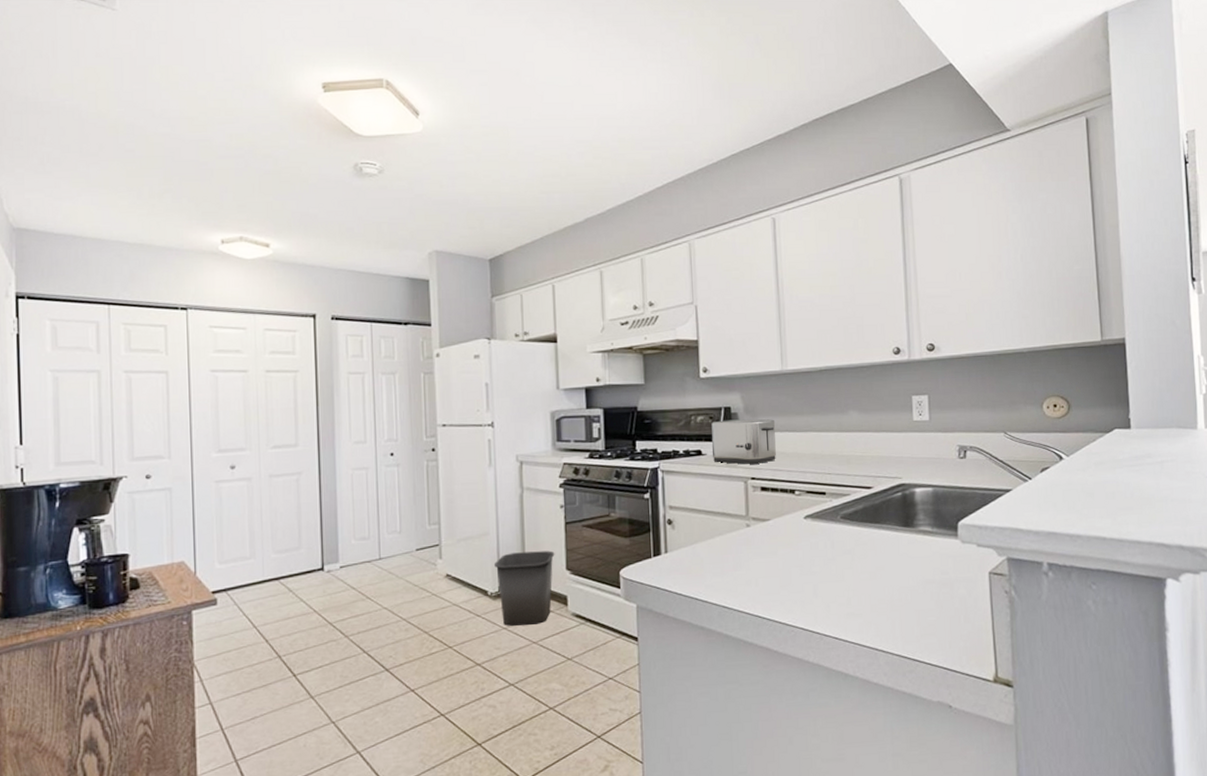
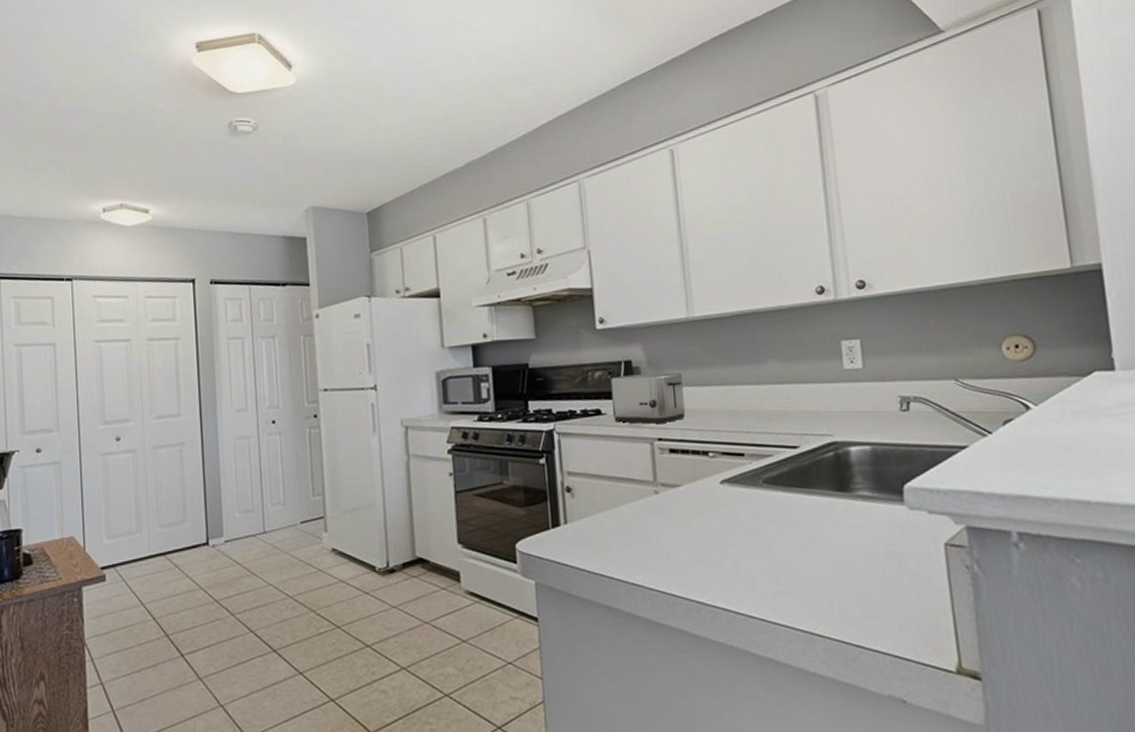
waste bin: present [495,550,555,626] -> none [382,522,445,605]

